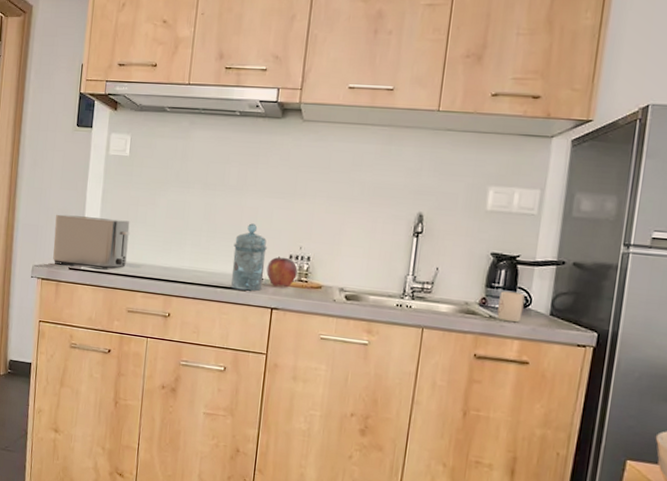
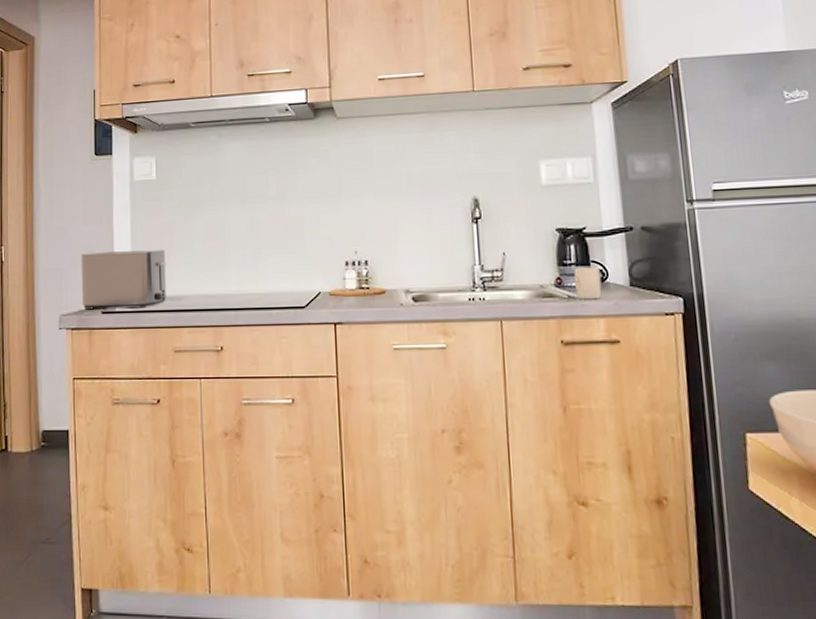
canister: present [230,223,268,292] -> none [283,233,321,308]
fruit: present [266,256,298,288] -> none [323,265,357,299]

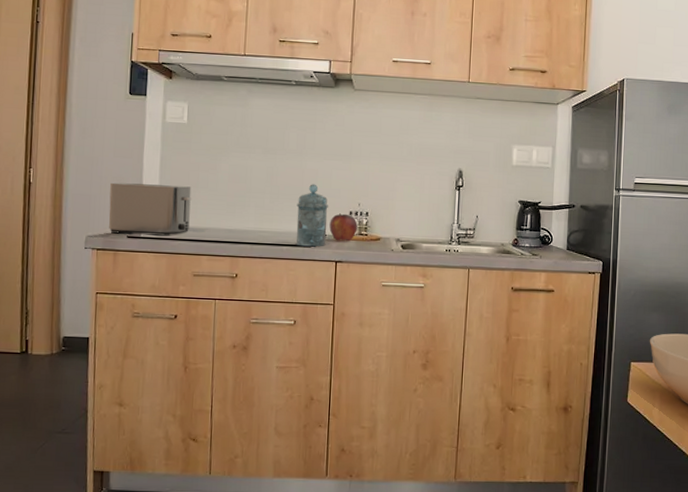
canister: none [283,233,321,308] -> present [295,184,329,247]
fruit: none [323,265,357,299] -> present [329,213,358,242]
mug: present [574,267,602,300] -> none [527,232,547,258]

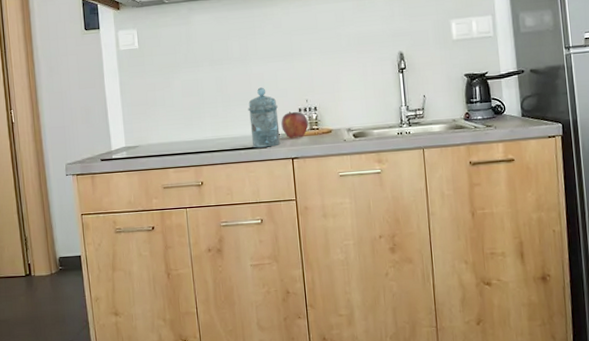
toaster: present [109,182,192,236] -> none [80,106,155,159]

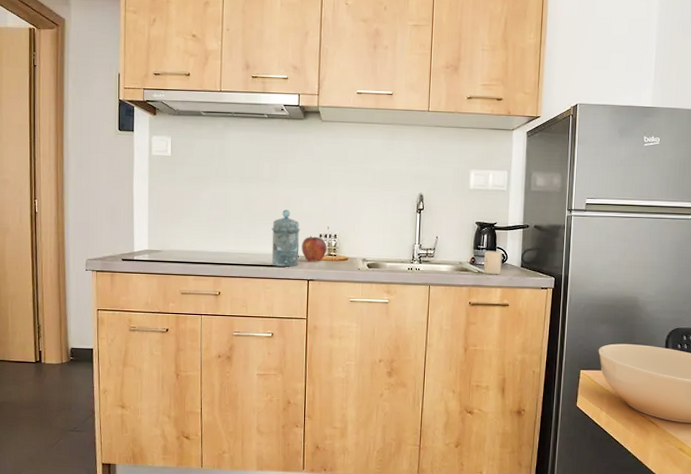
mug: none [479,103,501,129] -> present [483,251,502,275]

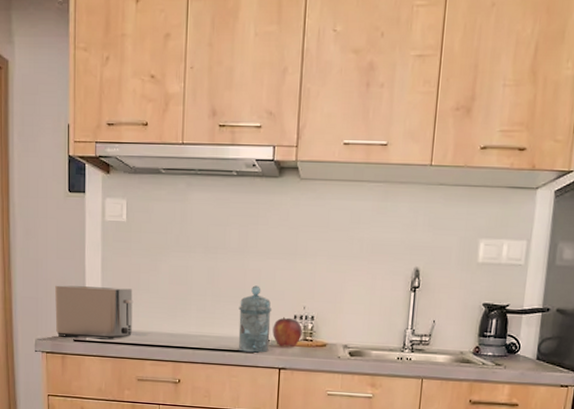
toaster: none [105,211,178,259] -> present [55,285,134,340]
mug: present [483,251,502,275] -> none [489,339,514,368]

